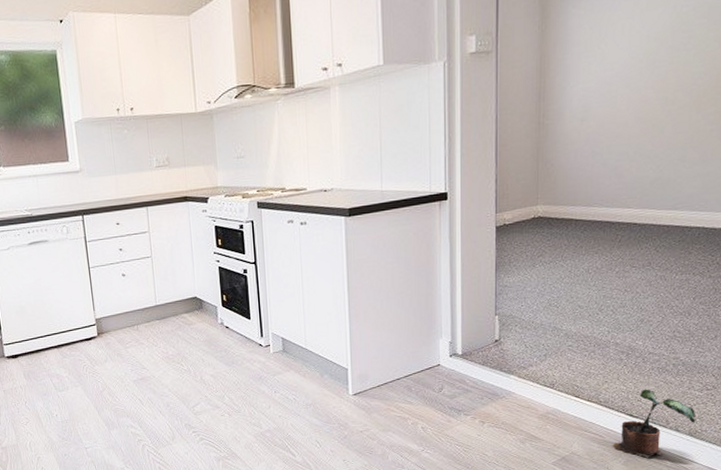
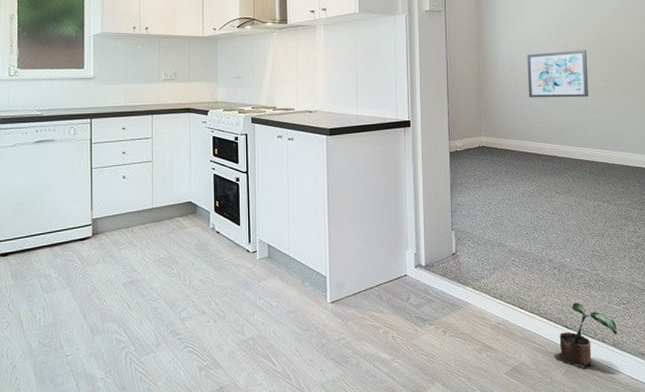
wall art: none [603,84,691,154] -> present [527,50,589,98]

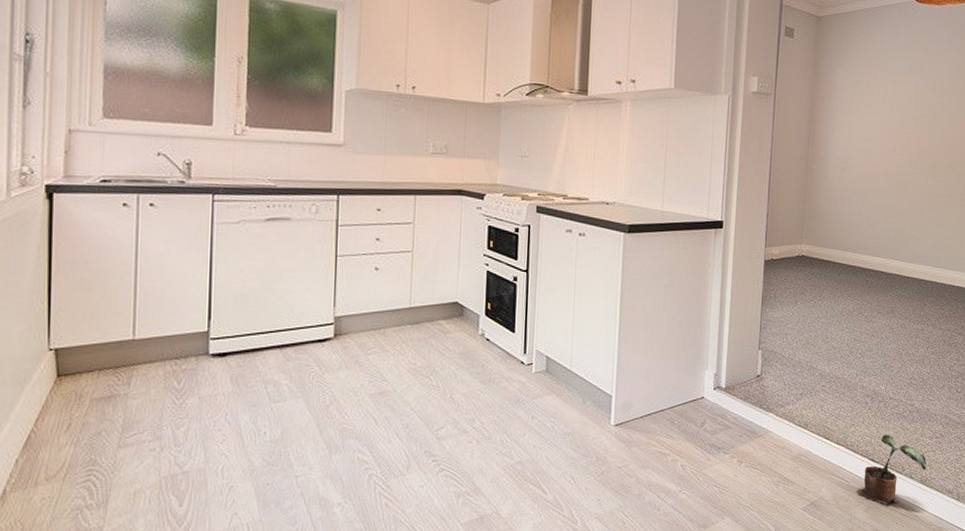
wall art: present [527,50,589,98] -> none [859,151,929,207]

